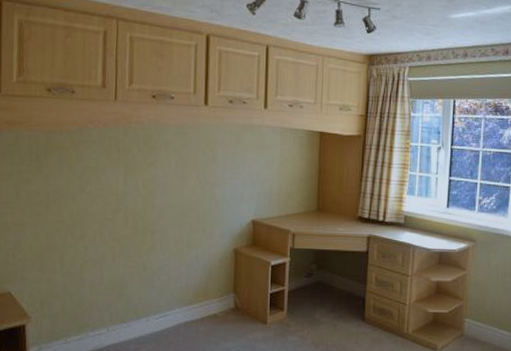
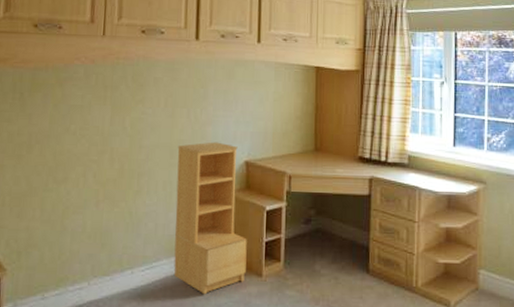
bookshelf: none [186,202,253,340] -> present [174,142,247,295]

